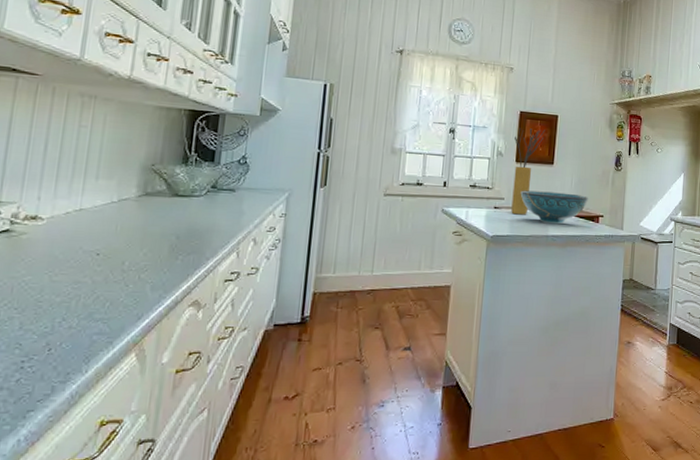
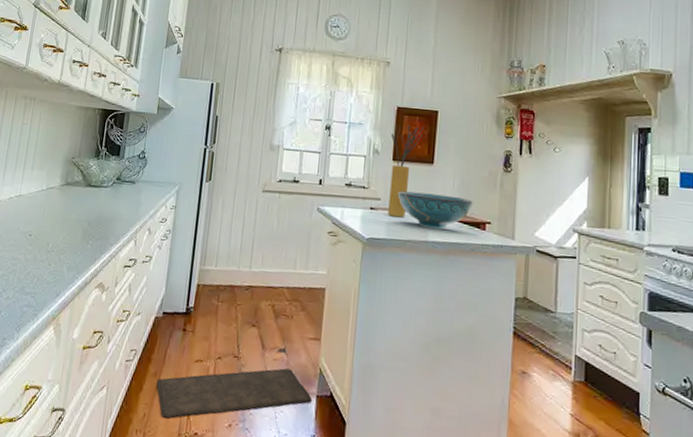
doormat: none [268,365,438,431] -> present [156,368,312,418]

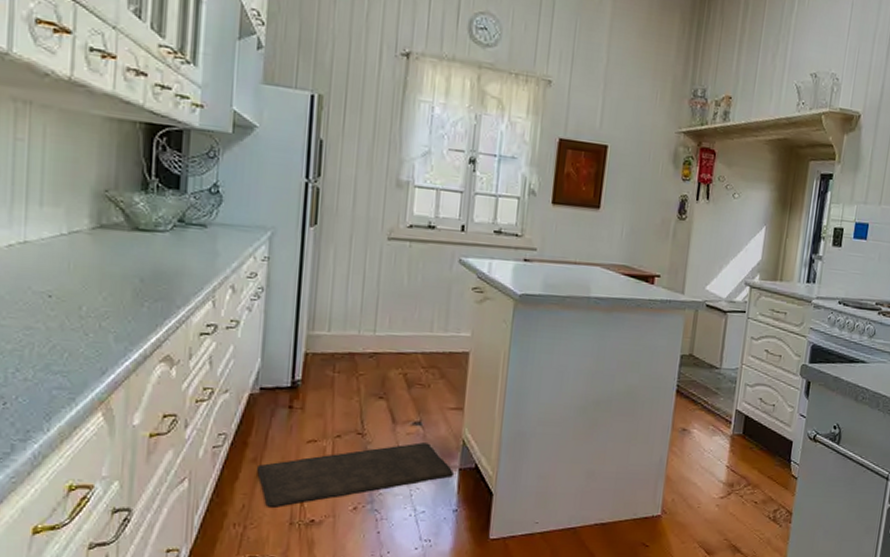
vase: present [388,124,424,218] -> none [545,159,591,271]
decorative bowl: present [397,190,473,229] -> none [556,239,642,283]

